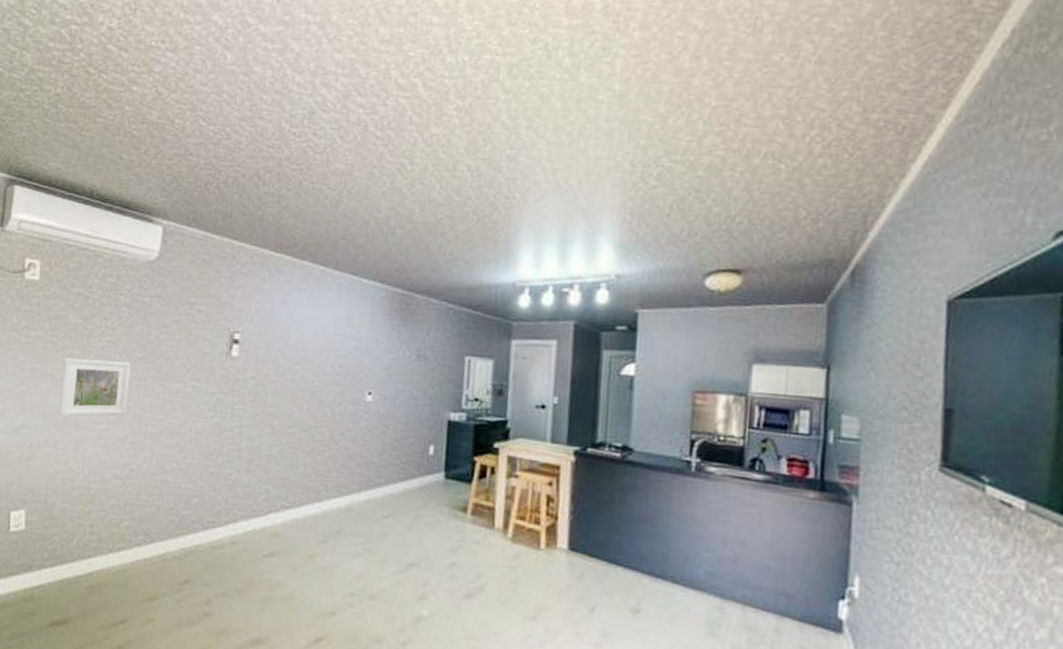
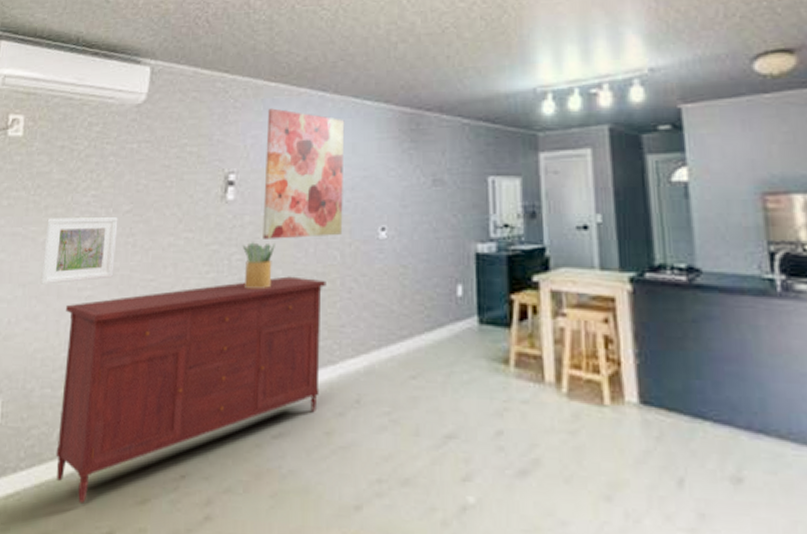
sideboard: none [75,426,317,597] -> present [55,276,326,503]
potted plant: none [244,395,274,436] -> present [242,242,275,290]
wall art: none [263,277,342,396] -> present [263,108,345,239]

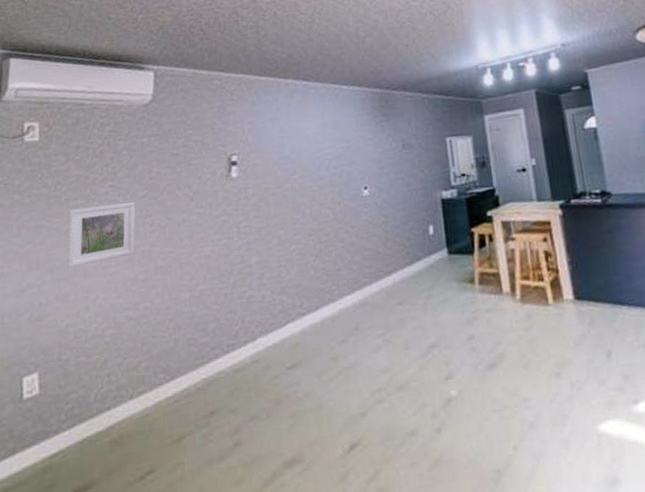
sideboard: present [55,276,326,503] -> none [93,234,324,451]
potted plant: present [242,242,275,290] -> none [248,208,277,250]
wall art: present [263,108,345,239] -> none [261,98,333,207]

